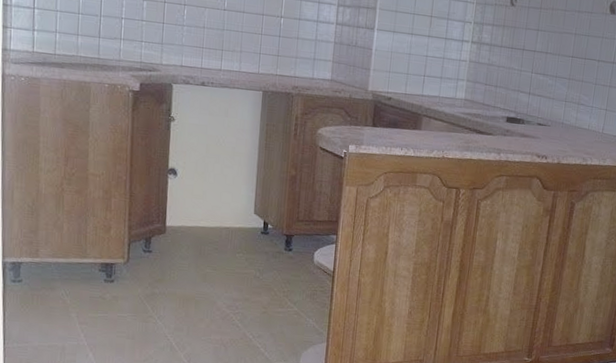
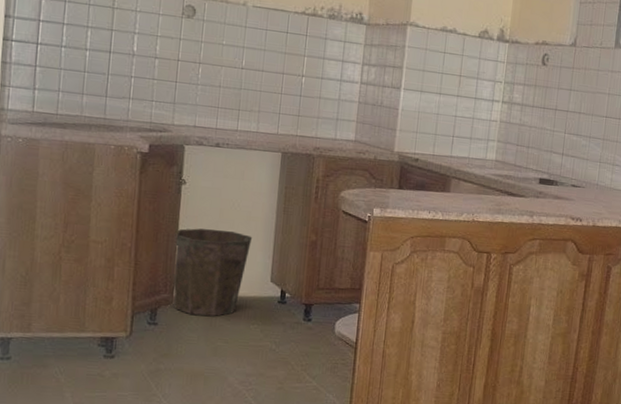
waste bin: none [164,163,237,245] -> present [172,228,253,316]

